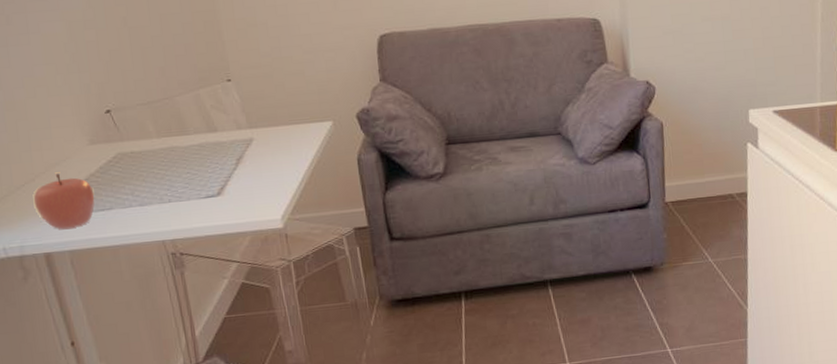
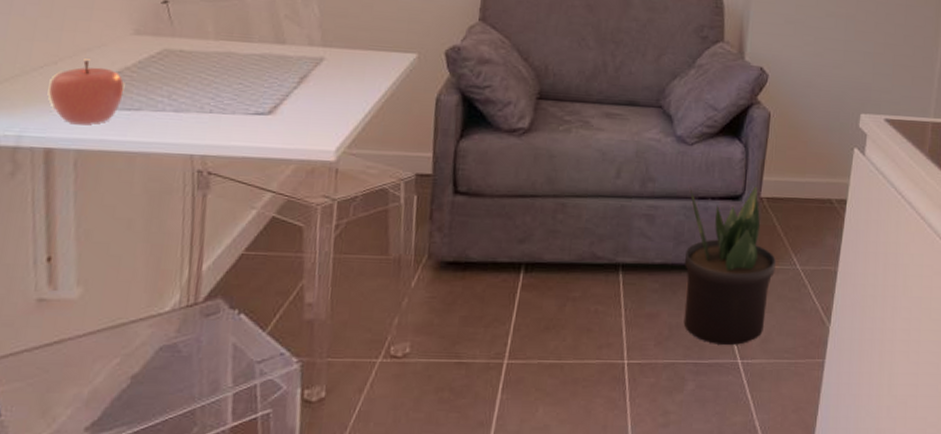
planter: none [598,193,690,338] -> present [683,186,776,345]

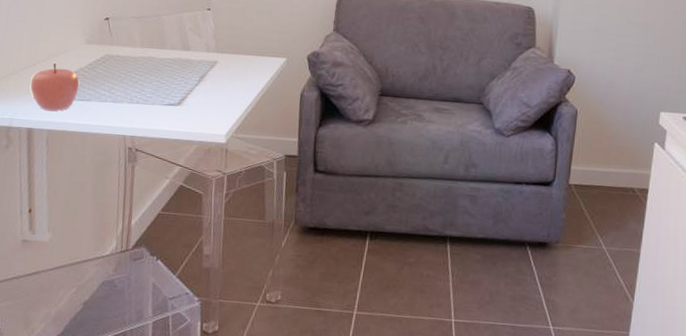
planter: present [683,186,776,345] -> none [502,172,583,313]

